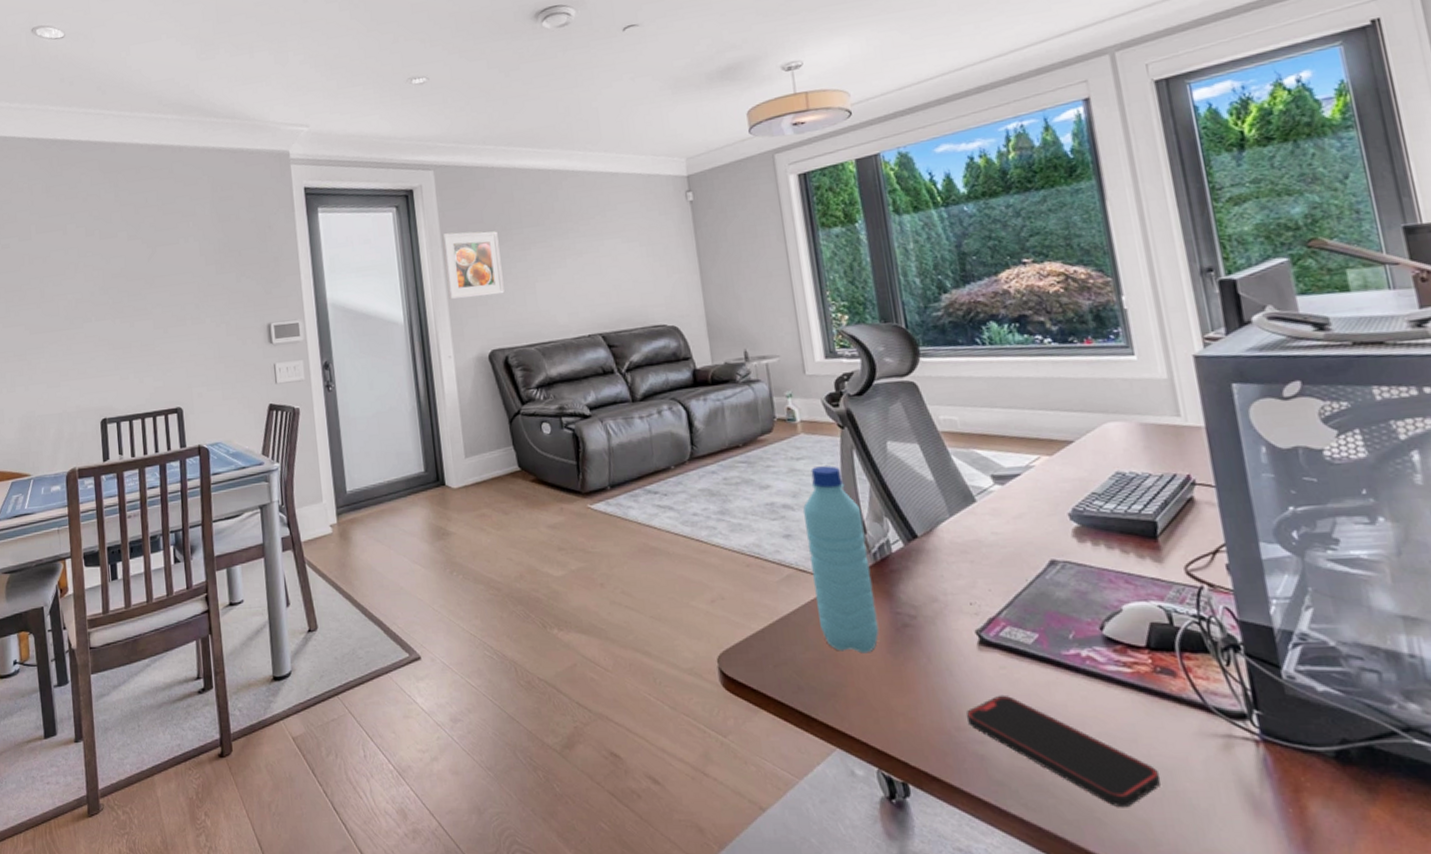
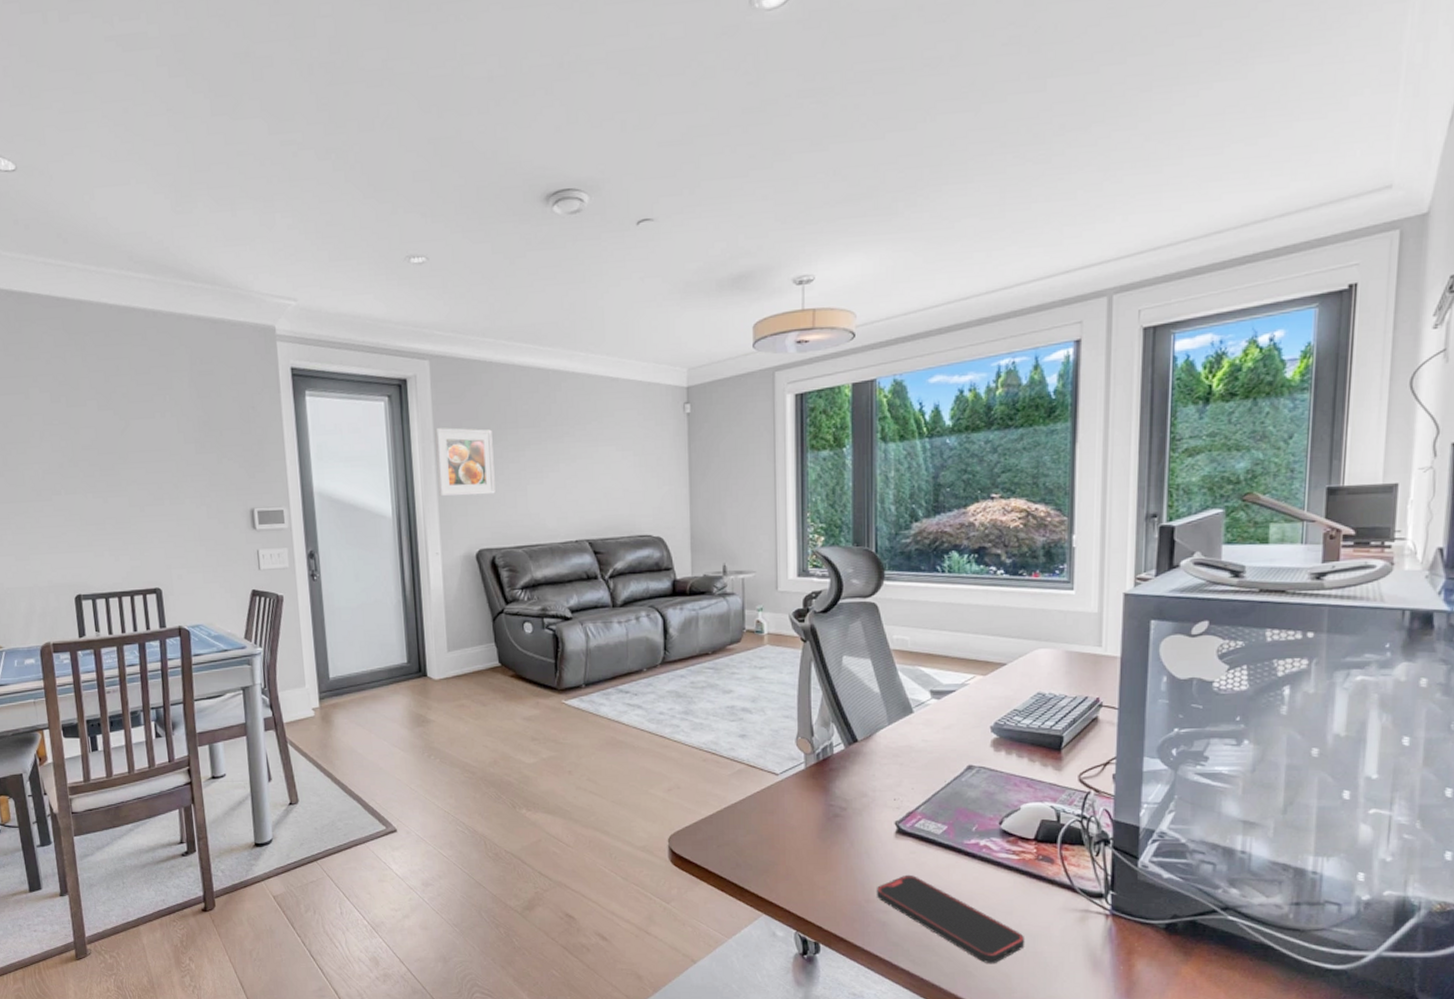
water bottle: present [803,465,880,654] -> none [760,675,813,838]

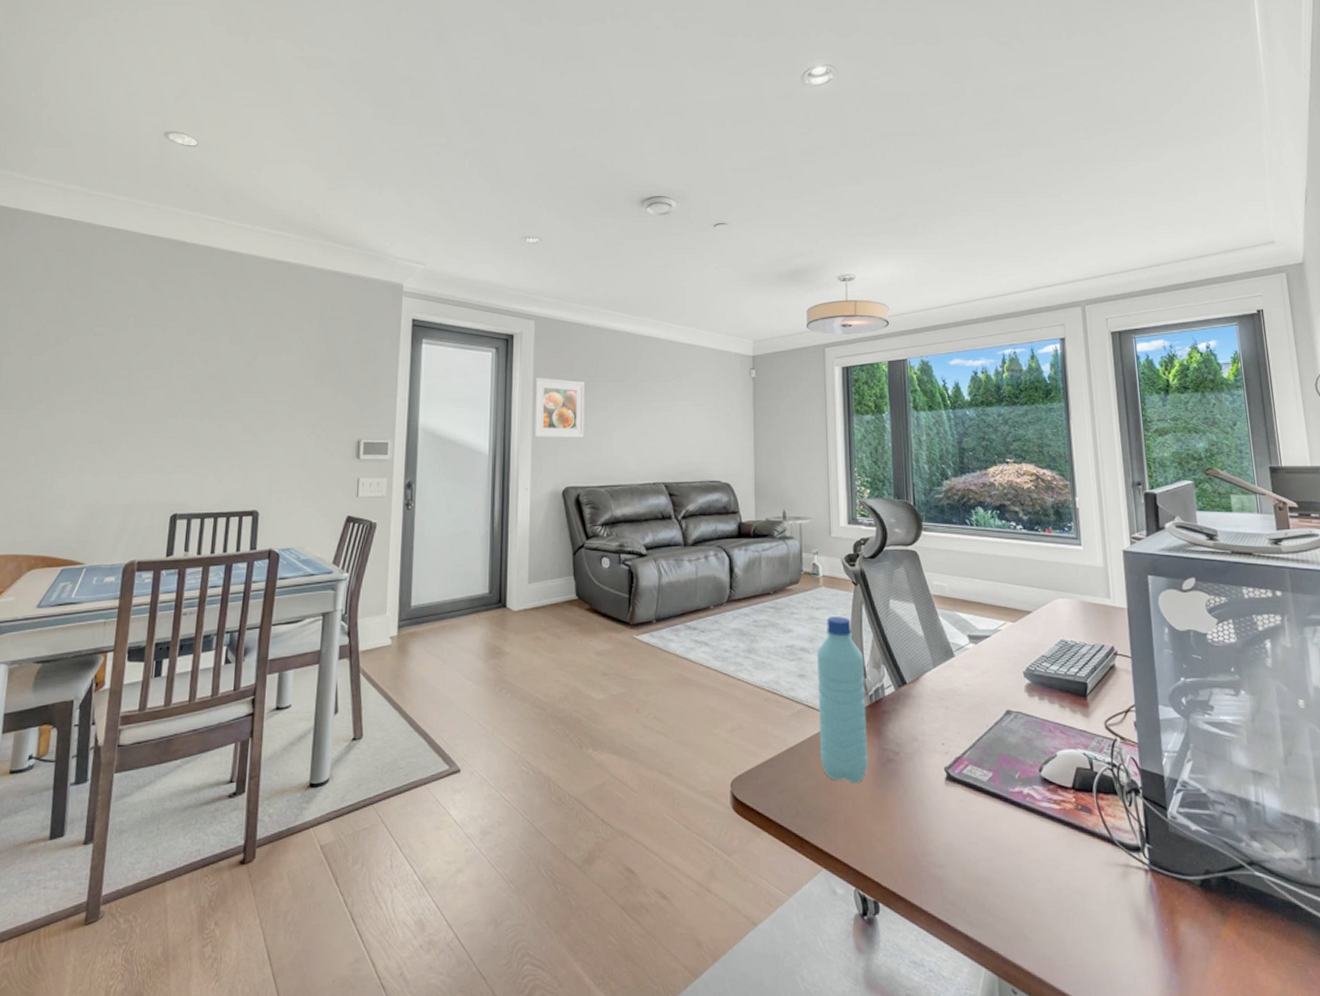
water bottle: none [760,675,813,838] -> present [817,617,868,784]
smartphone: present [876,874,1025,964] -> none [930,824,1075,926]

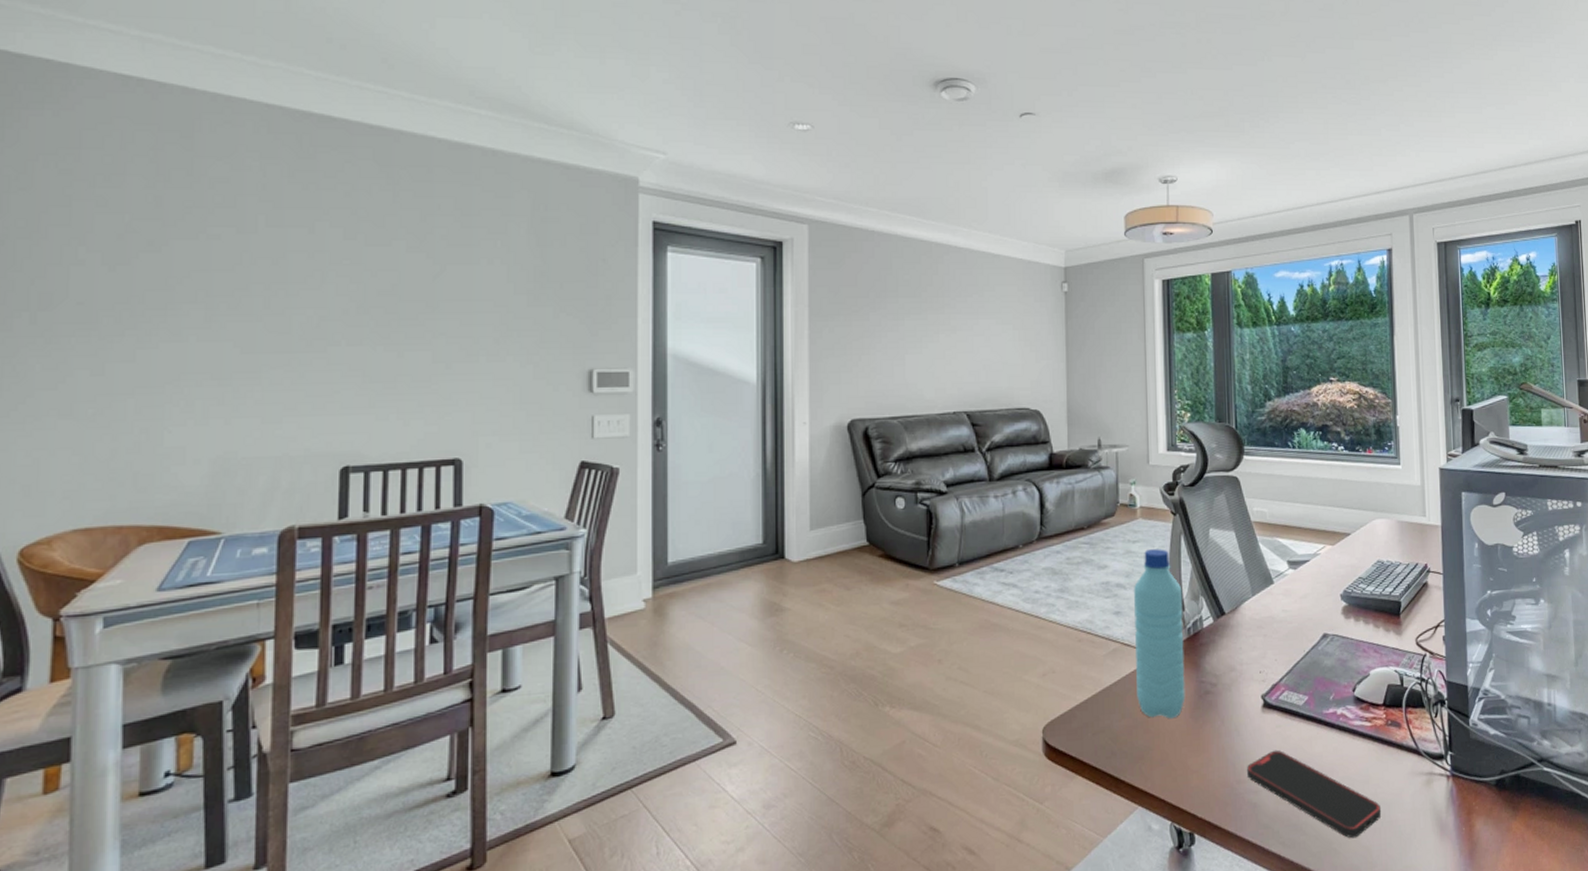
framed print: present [533,378,585,438] -> none [810,293,872,364]
smartphone: none [930,824,1075,926] -> present [1246,749,1382,839]

